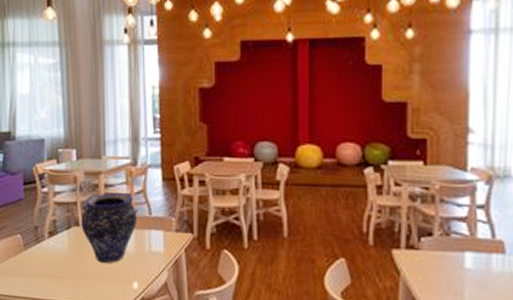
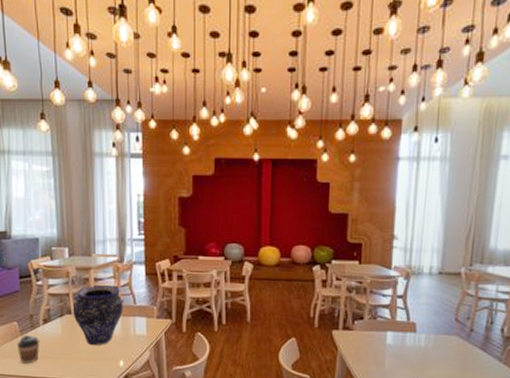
coffee cup: none [20,249,45,283] -> present [16,335,40,364]

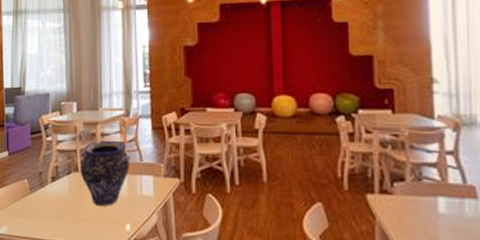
coffee cup: present [16,335,40,364] -> none [26,193,48,225]

